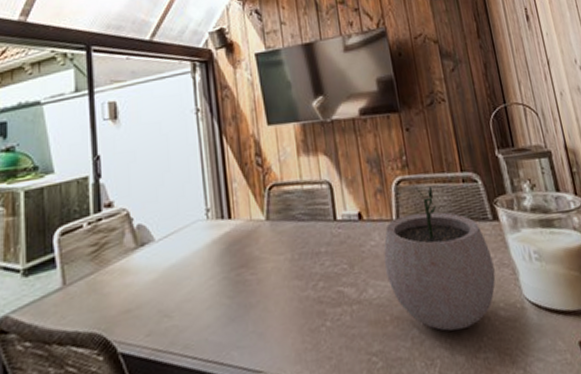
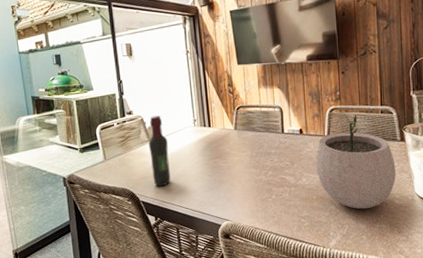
wine bottle: none [135,206,169,325] -> present [148,116,171,187]

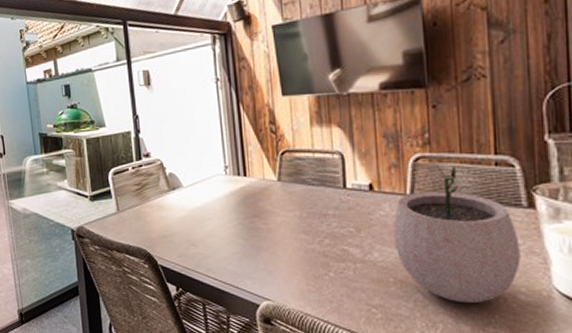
wine bottle: present [148,116,171,187] -> none [168,160,195,249]

